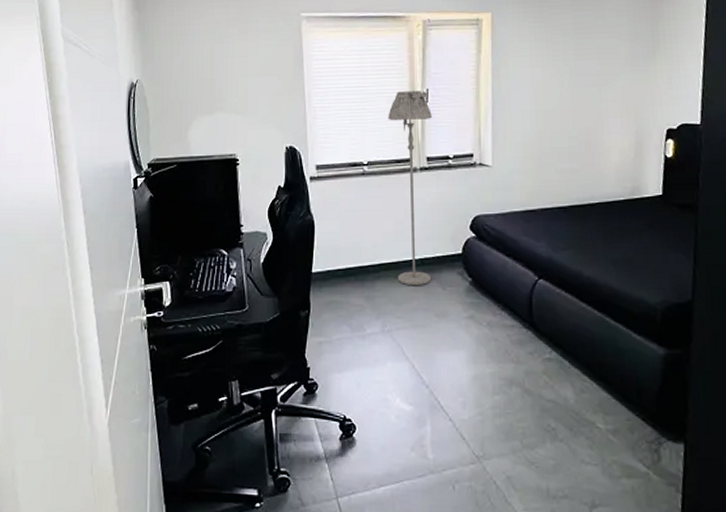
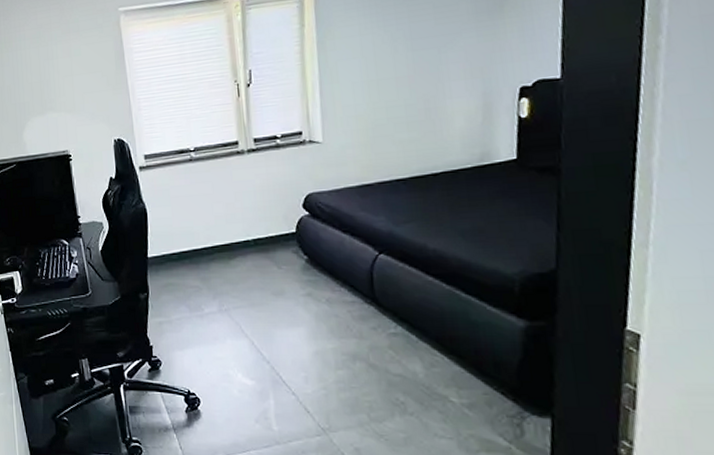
floor lamp: present [388,91,432,286] -> none [211,72,265,266]

